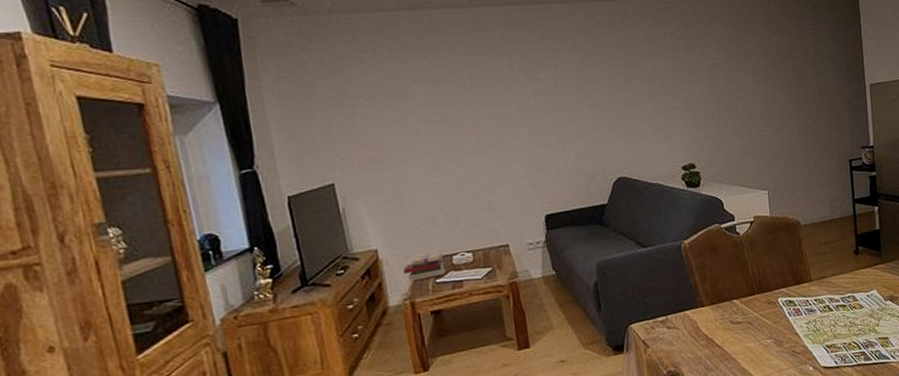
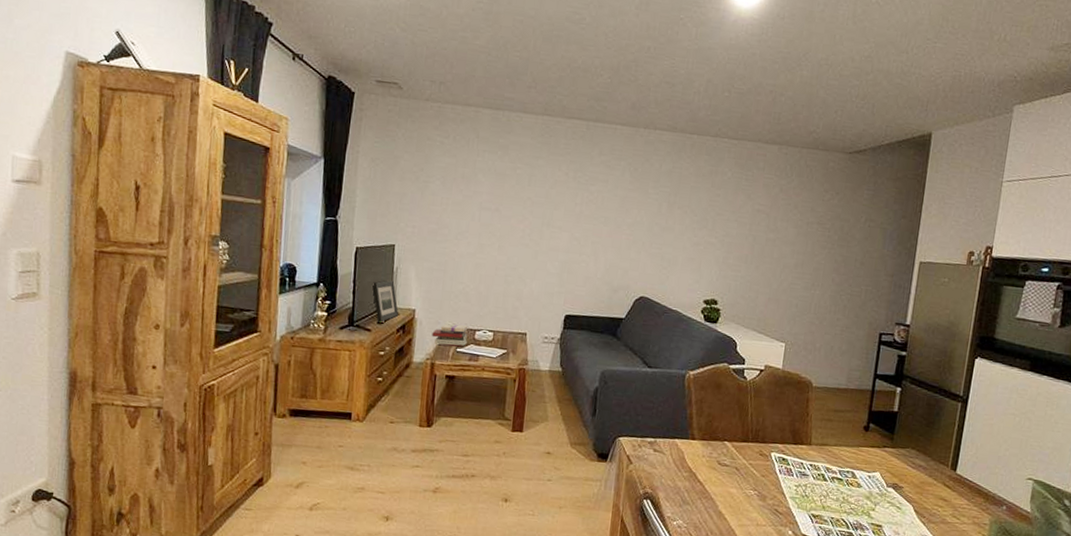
picture frame: none [319,224,359,274] -> present [372,280,398,322]

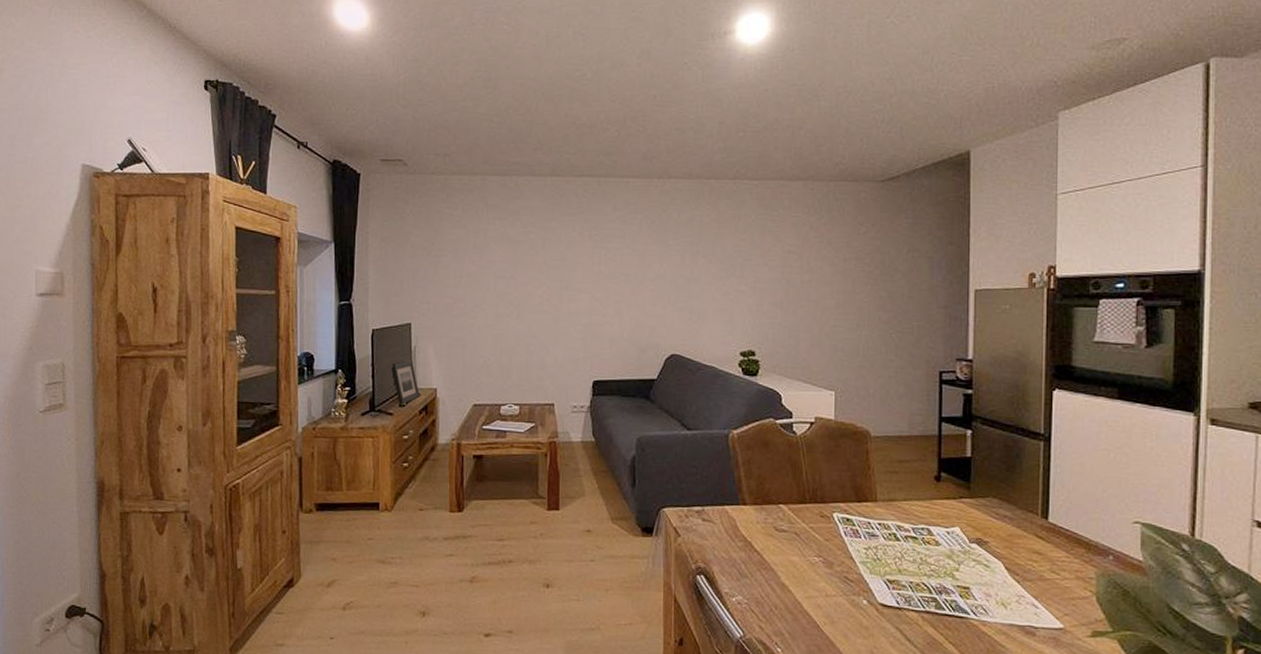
books: present [432,324,469,347] -> none [455,401,494,424]

